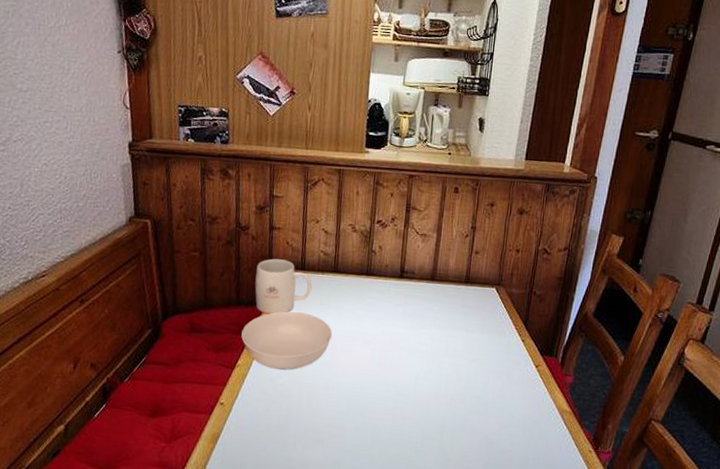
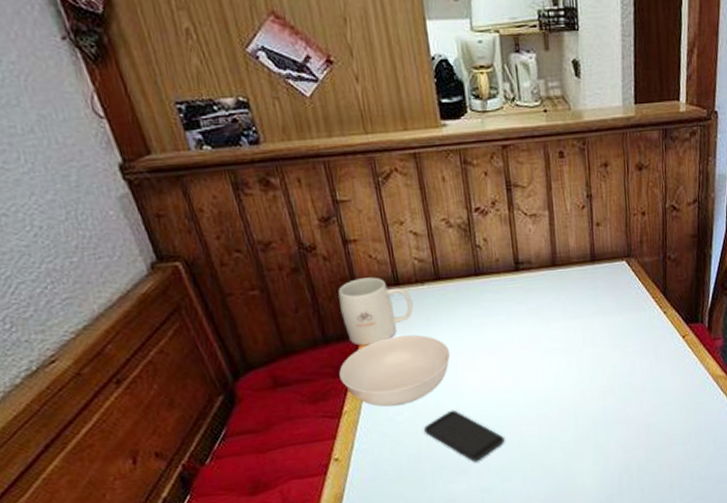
mobile phone: none [297,384,362,435] -> present [424,409,505,462]

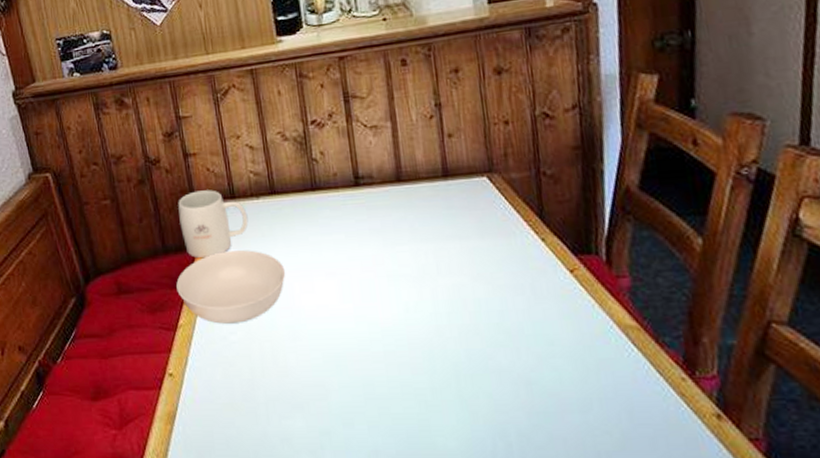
mobile phone: present [424,409,505,462] -> none [258,334,346,397]

